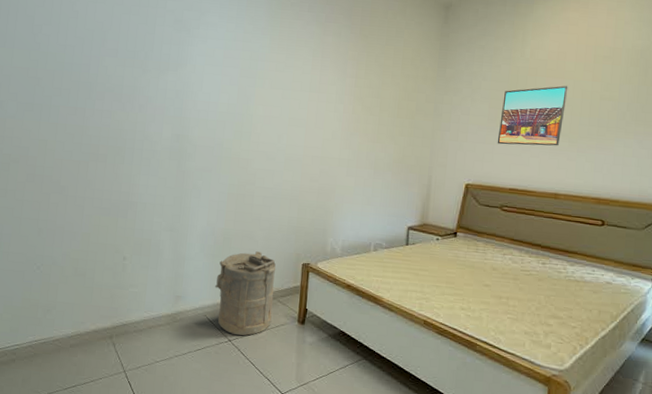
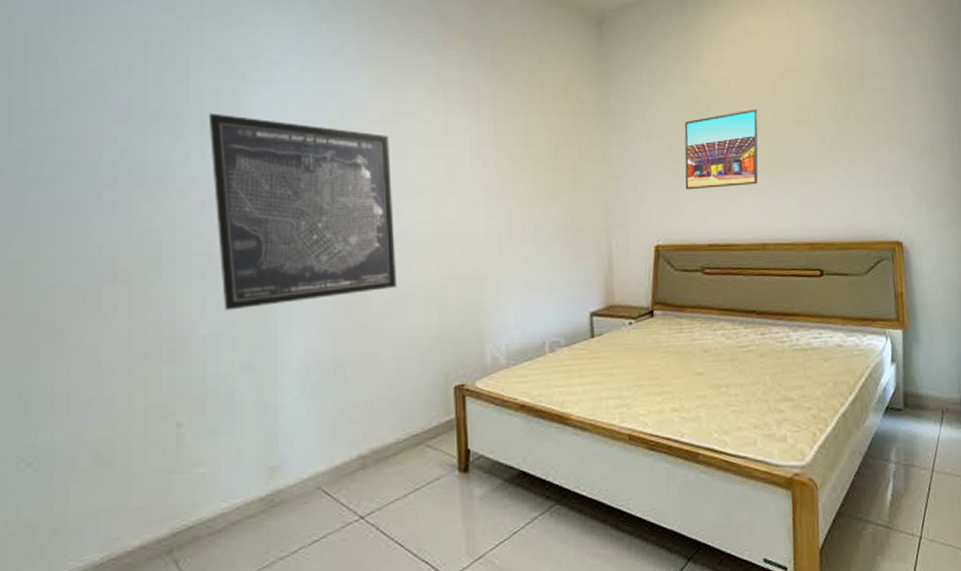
wall art: none [159,55,280,190] -> present [208,113,396,311]
laundry hamper: present [215,251,276,336] -> none [329,379,420,507]

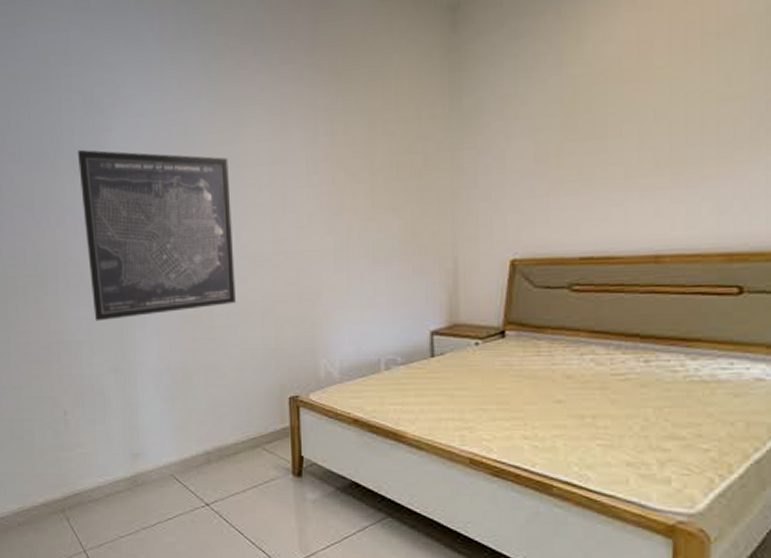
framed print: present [684,109,759,190] -> none [553,90,661,196]

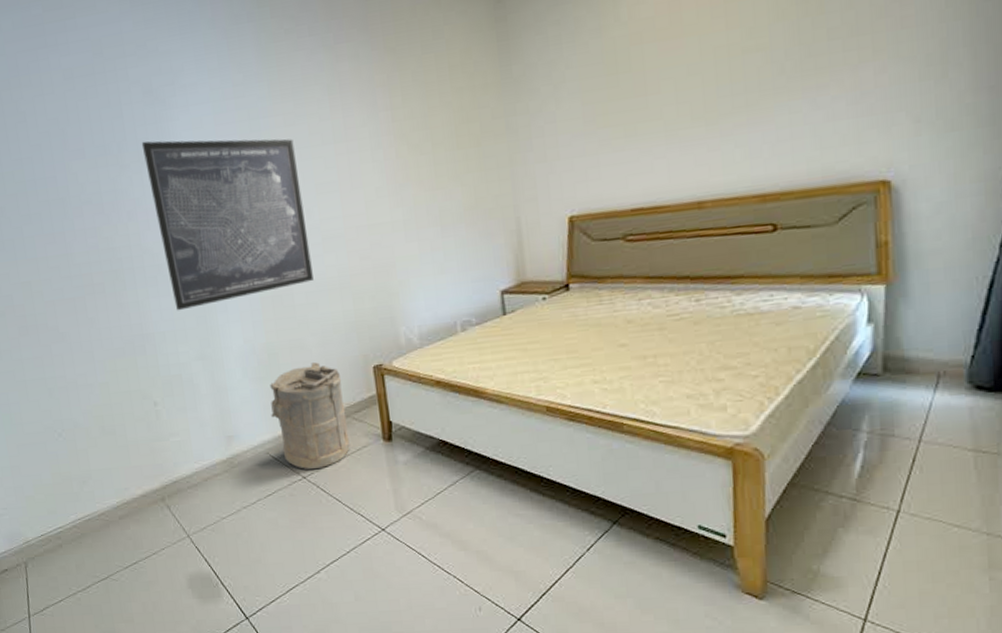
laundry hamper: none [180,387,257,497] -> present [270,362,350,469]

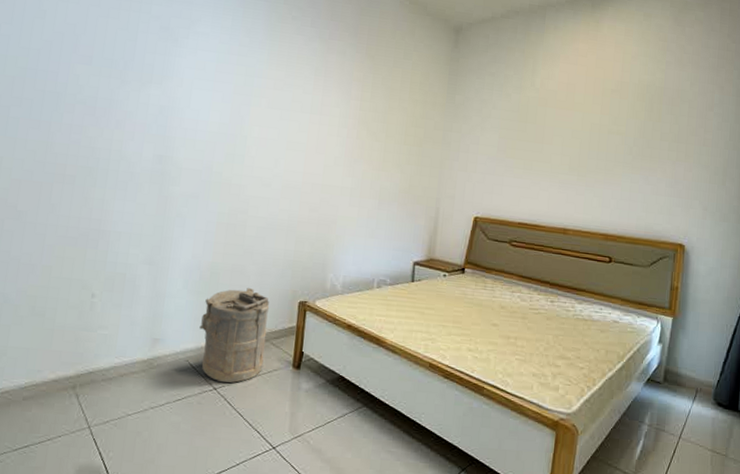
wall art: present [141,139,314,311] -> none [137,66,278,219]

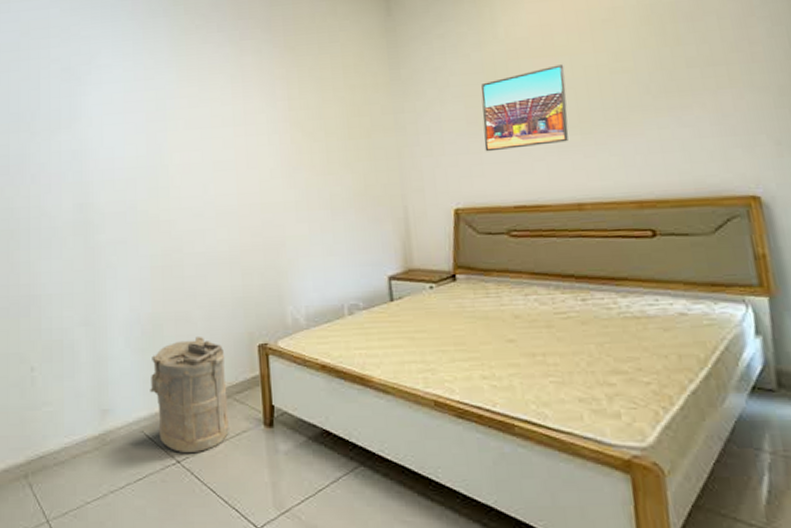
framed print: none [506,117,577,180] -> present [481,64,569,152]

